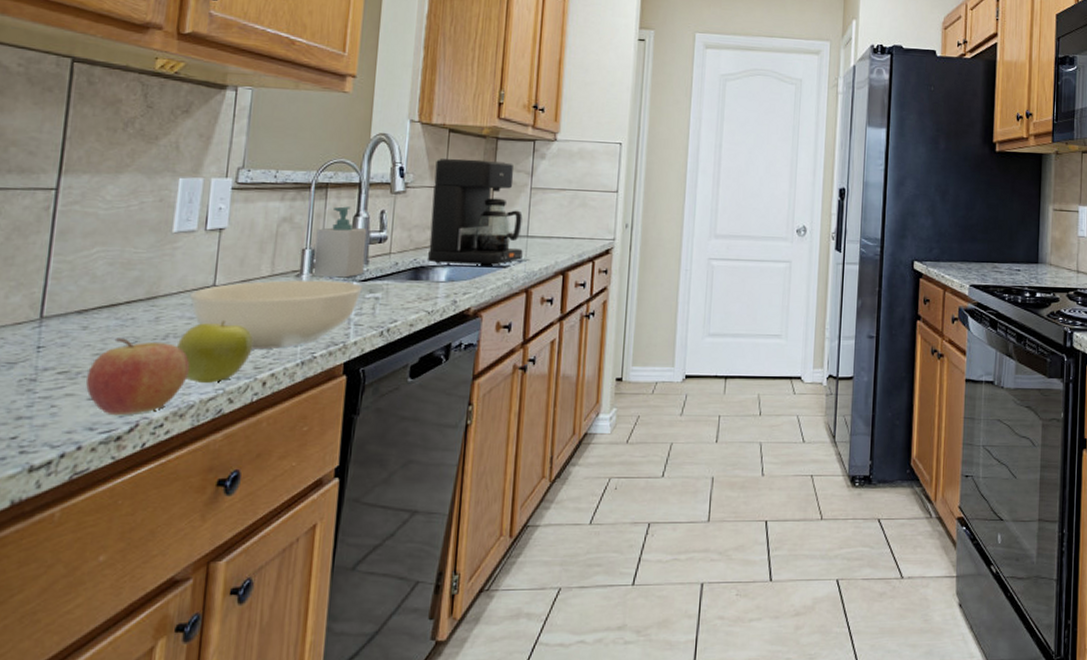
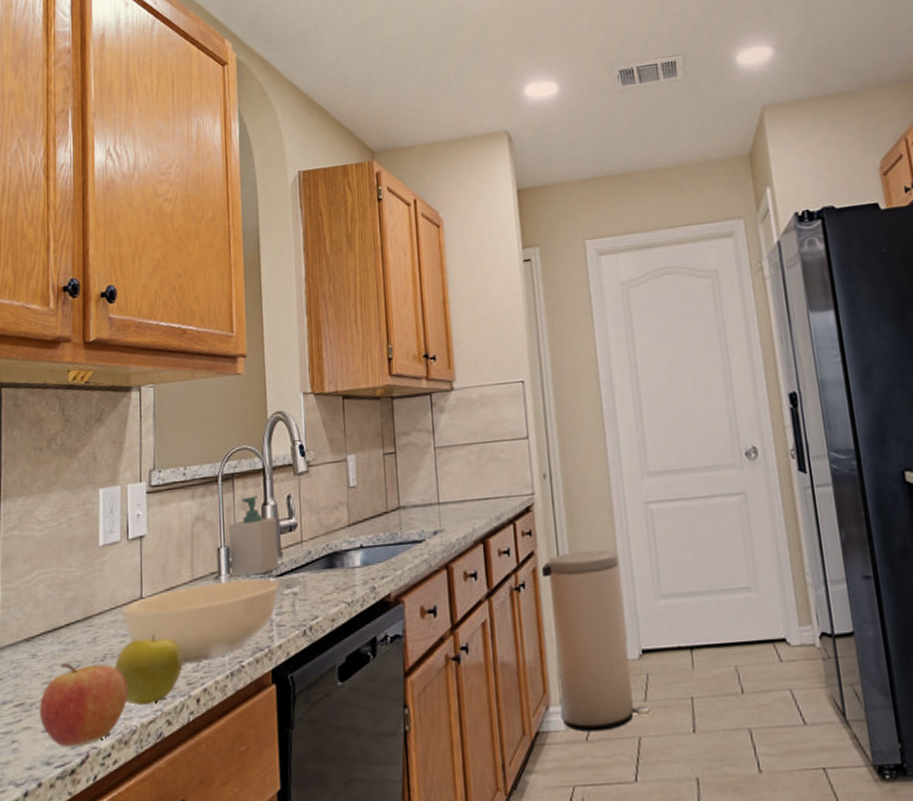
coffee maker: present [427,158,523,265] -> none [334,422,437,547]
pedal bin: none [609,291,684,436] -> present [542,549,651,732]

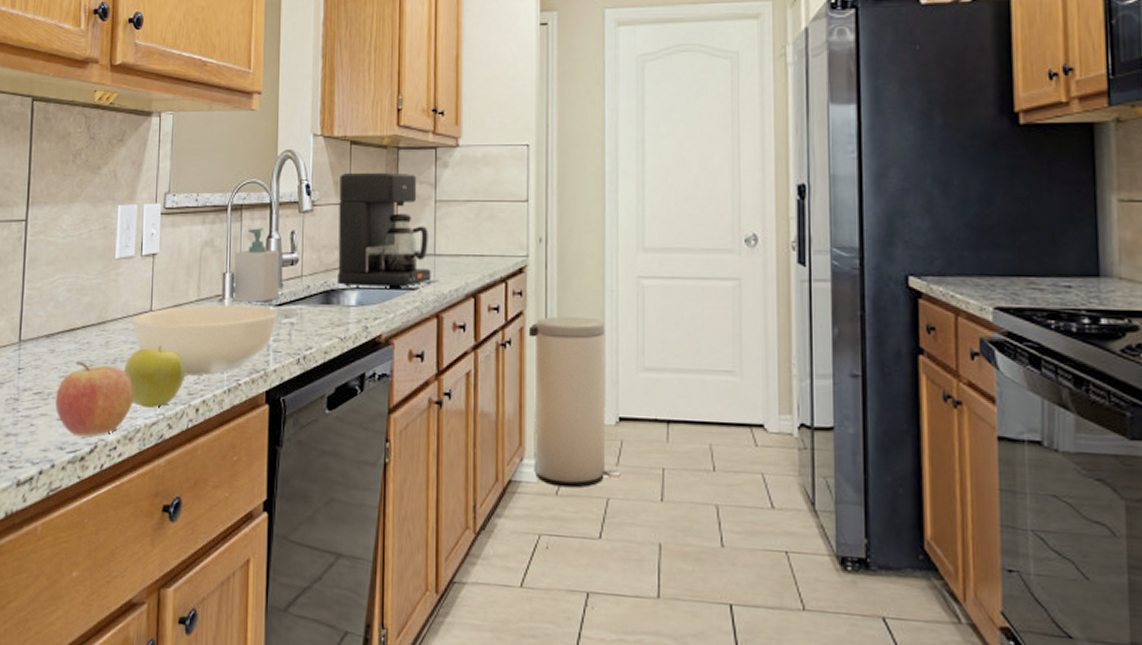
coffee maker: none [334,422,437,547] -> present [336,172,431,287]

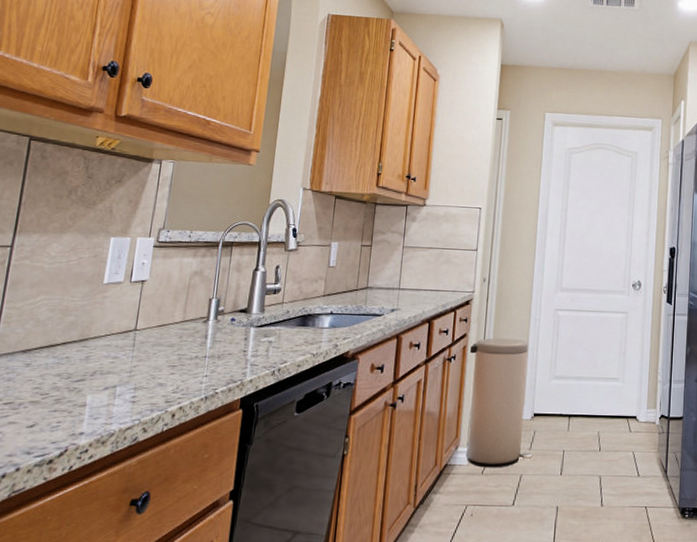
fruit: present [55,361,135,437] -> none [26,374,112,442]
fruit: present [124,346,186,408] -> none [103,360,166,414]
bowl: present [131,304,278,375] -> none [114,325,259,386]
soap bottle: present [233,228,280,302] -> none [217,262,264,324]
coffee maker: present [336,172,431,287] -> none [314,221,396,314]

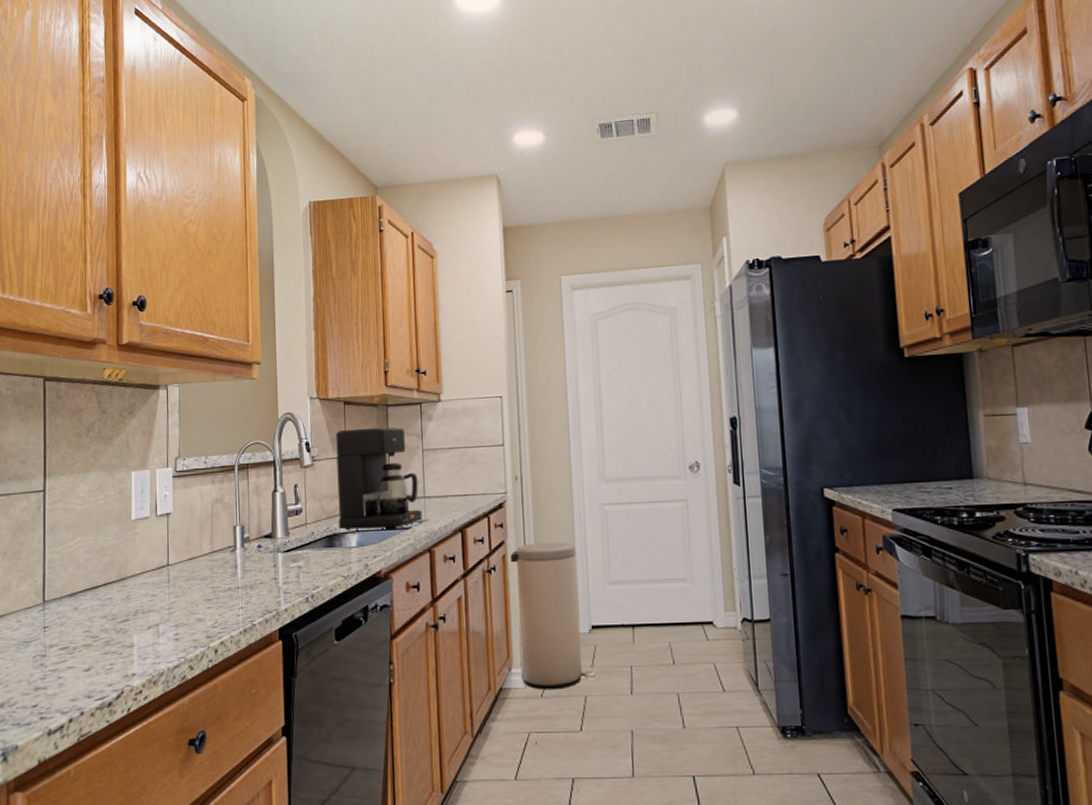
coffee maker: none [314,221,396,314] -> present [336,427,422,530]

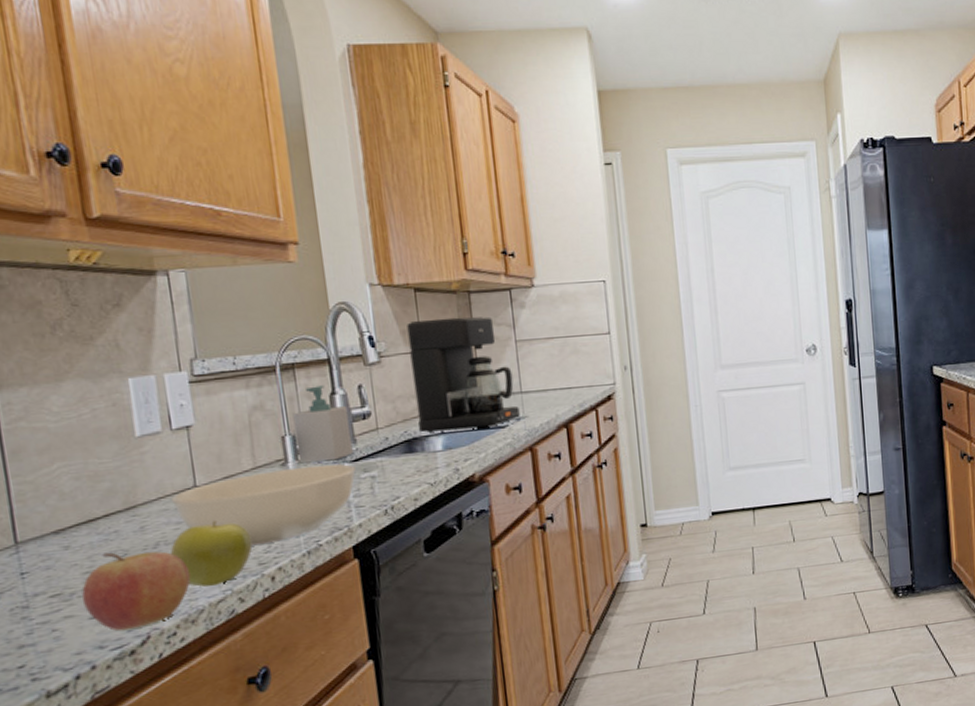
fruit: none [81,616,157,685] -> present [81,551,191,631]
fruit: none [146,596,204,653] -> present [171,521,253,587]
bowl: none [150,553,287,621] -> present [170,464,356,546]
soap bottle: none [243,483,286,551] -> present [292,385,353,464]
pedal bin: present [511,542,596,690] -> none [623,431,718,580]

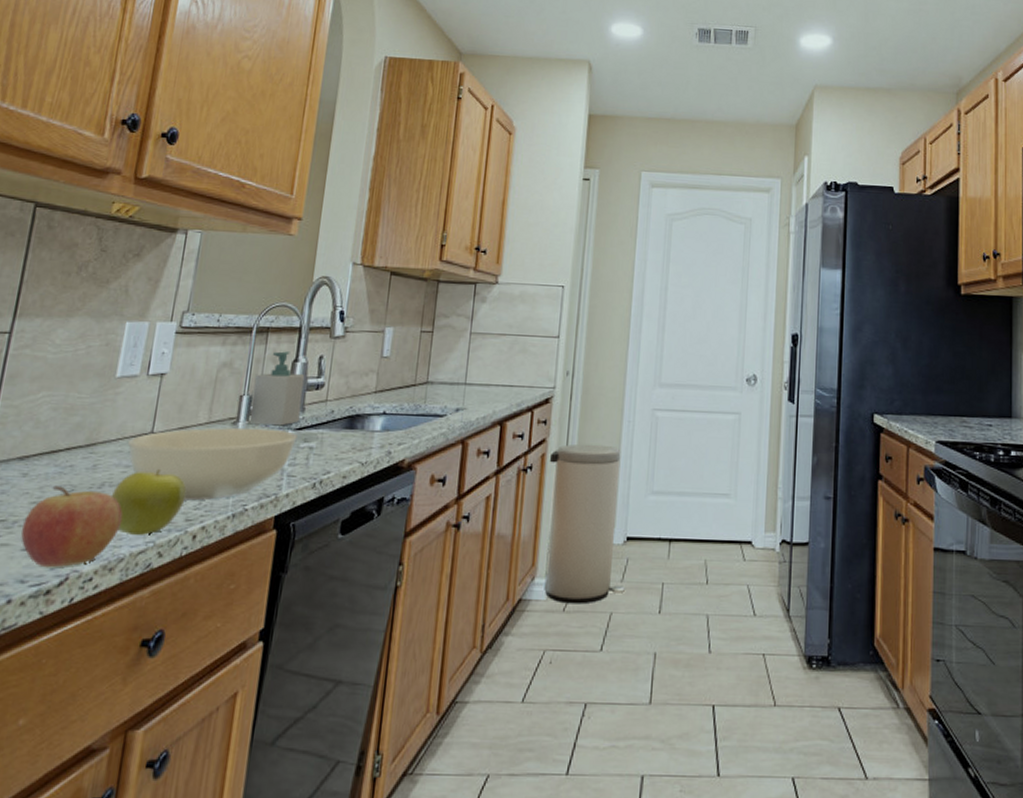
coffee maker: present [406,316,520,433] -> none [363,302,461,414]
pedal bin: none [623,431,718,580] -> present [545,444,625,604]

